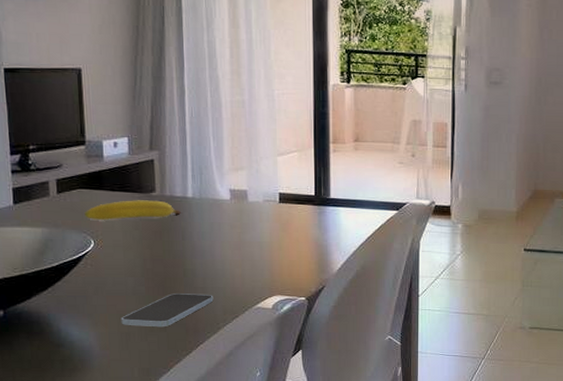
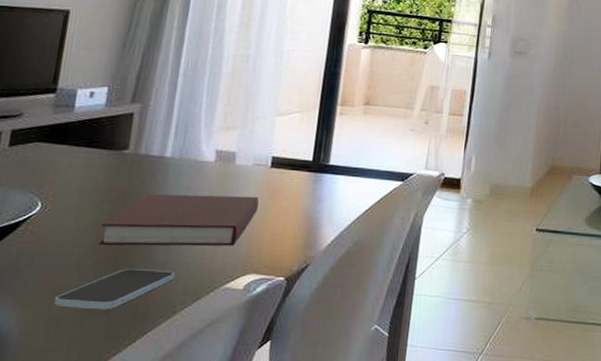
fruit: present [85,200,181,221] -> none [37,157,154,180]
notebook: none [146,229,274,275] -> present [98,194,260,246]

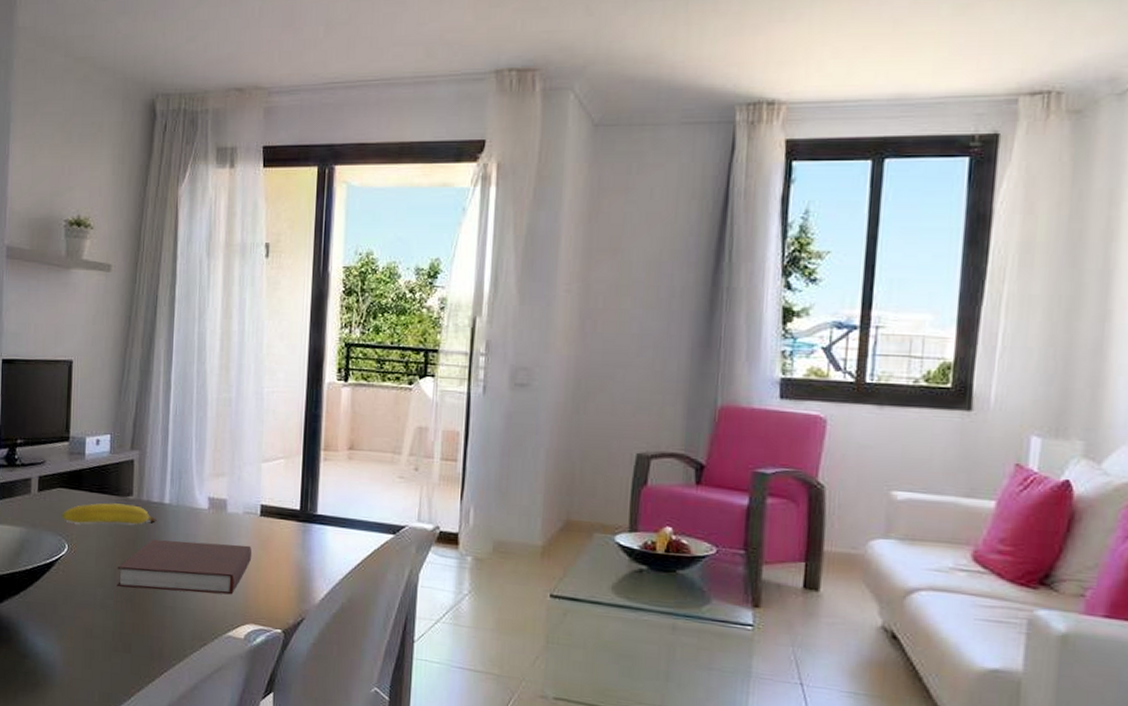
fruit: none [37,157,154,180] -> present [62,503,156,525]
smartphone: present [54,269,175,309] -> none [86,610,182,648]

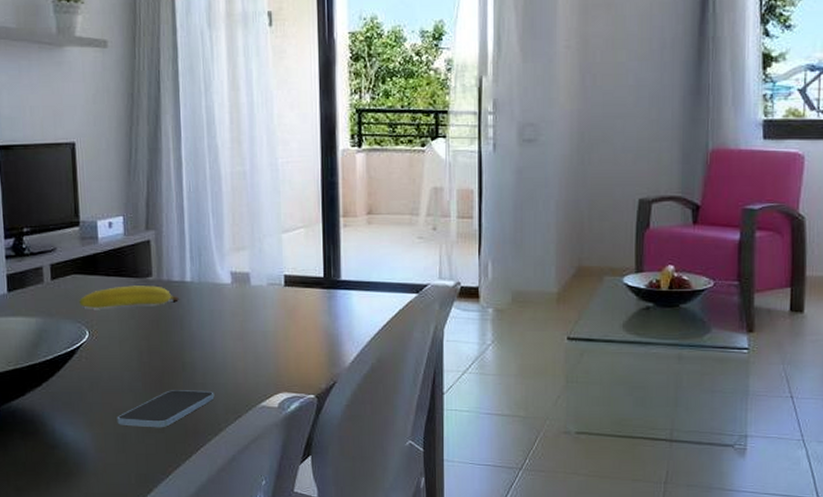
smartphone: none [86,610,182,648] -> present [117,390,215,427]
notebook: present [116,539,253,595] -> none [142,316,280,369]

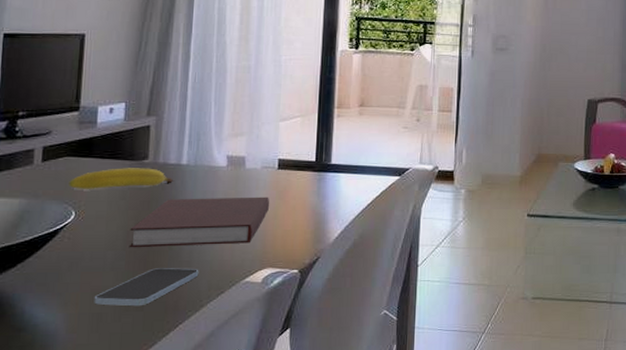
notebook: none [142,316,280,369] -> present [129,197,270,248]

